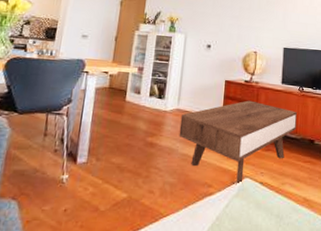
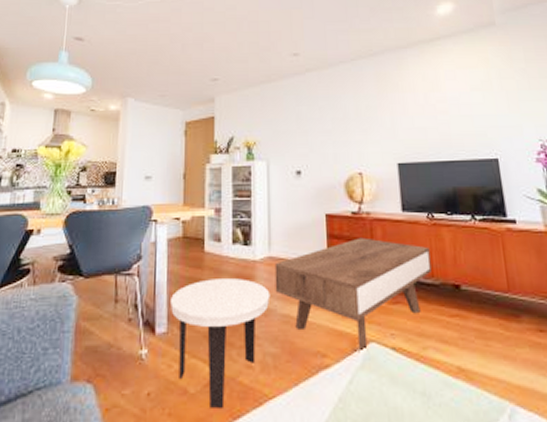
side table: none [91,122,175,224] -> present [169,278,271,410]

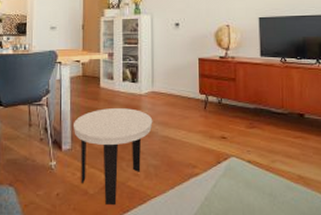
coffee table: present [274,237,432,354] -> none [156,77,282,165]

